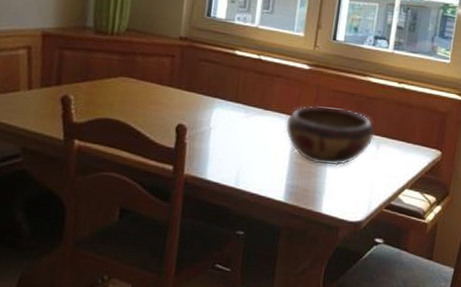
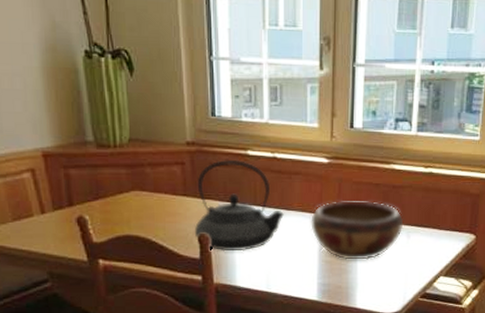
teapot: none [173,56,262,146] -> present [194,159,284,252]

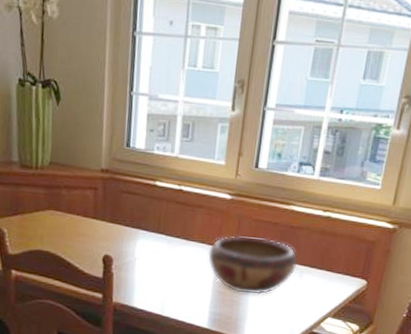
teapot: present [194,159,284,252] -> none [99,188,184,275]

